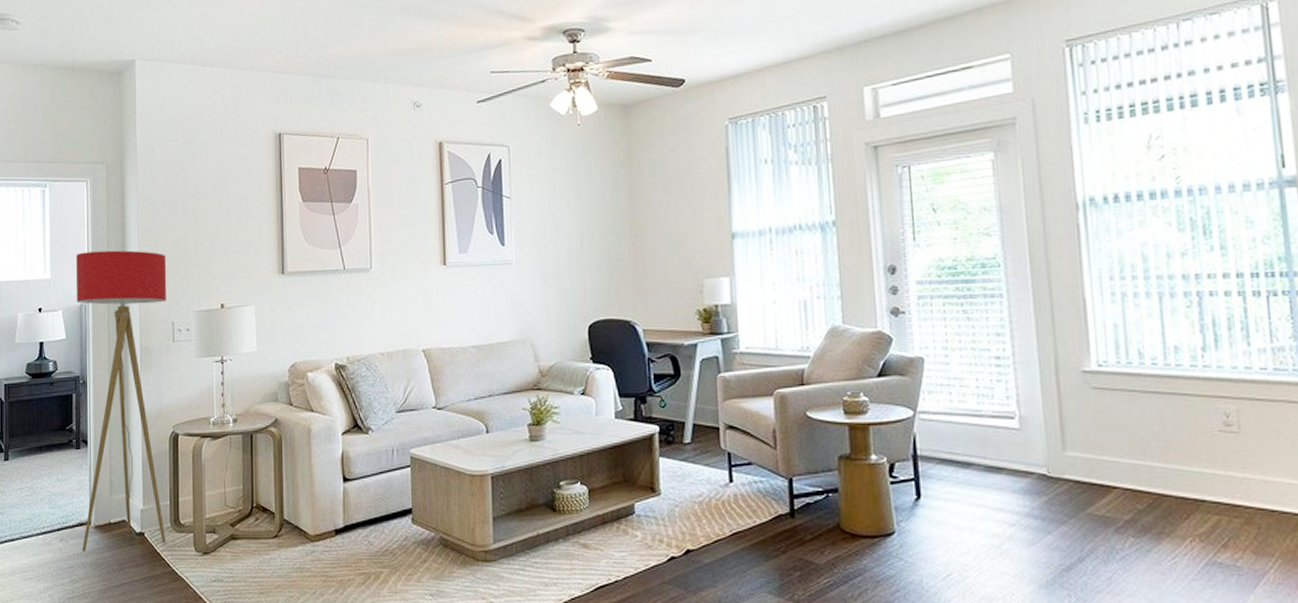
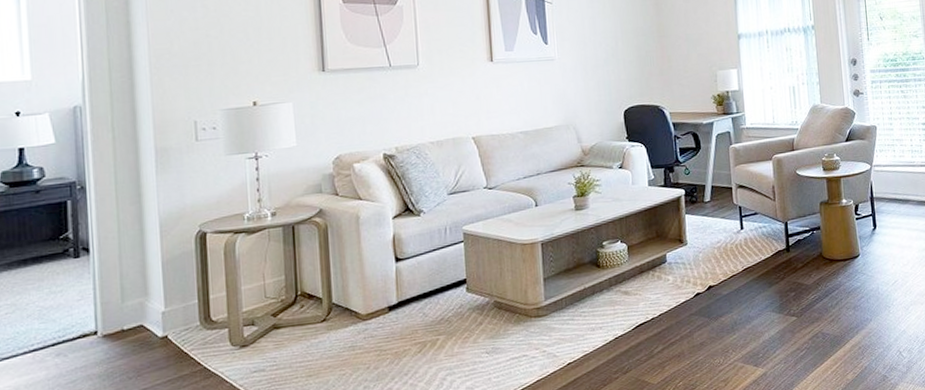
floor lamp: present [75,250,167,552] -> none [66,49,194,364]

